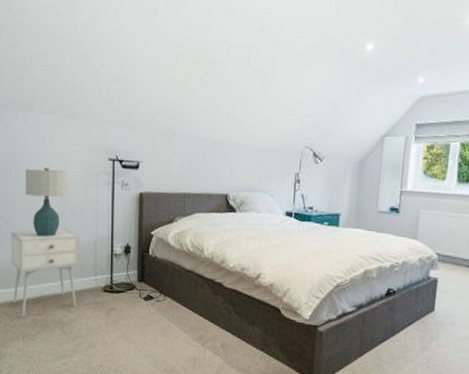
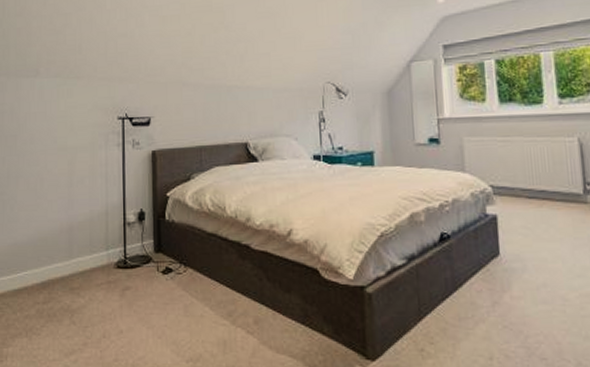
nightstand: present [11,228,80,317] -> none [15,199,89,307]
table lamp: present [25,167,66,237] -> none [31,134,74,211]

